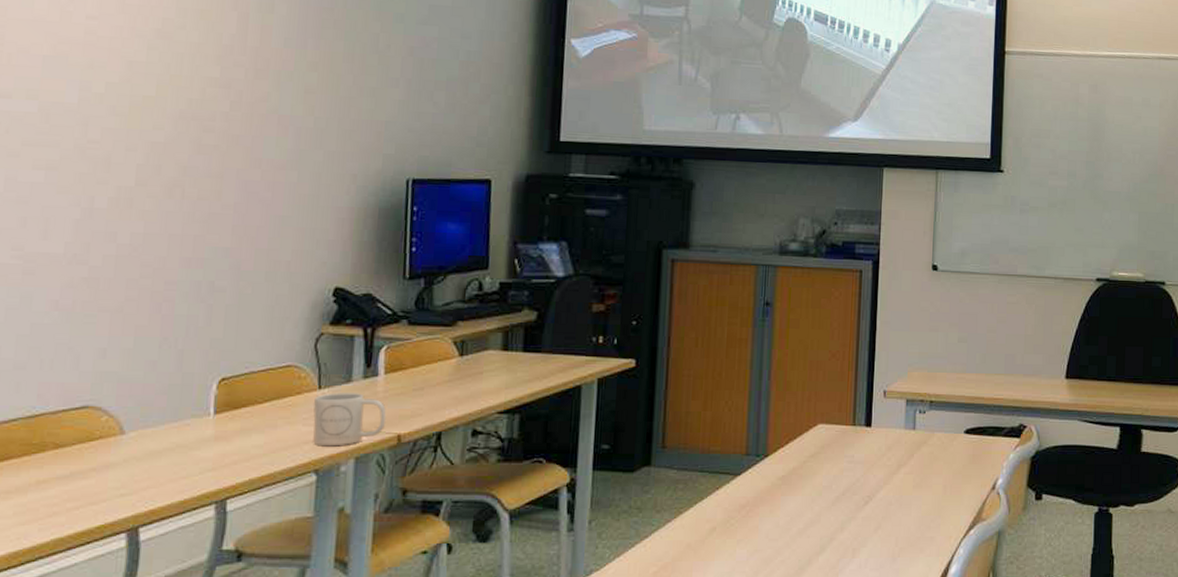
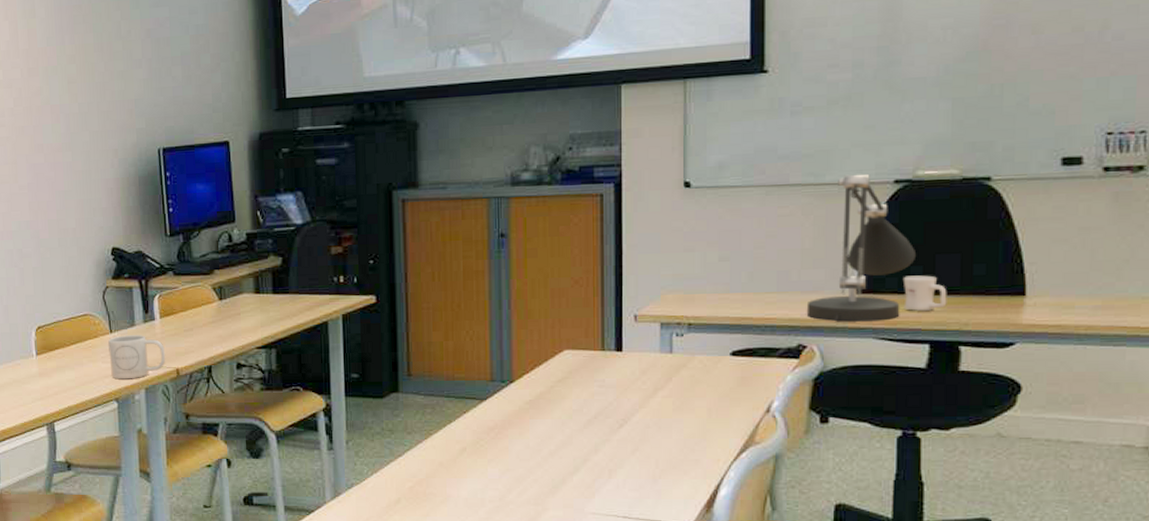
desk lamp: none [1027,270,1112,406] -> present [806,174,917,323]
mug: none [1101,364,1133,396] -> present [902,275,947,311]

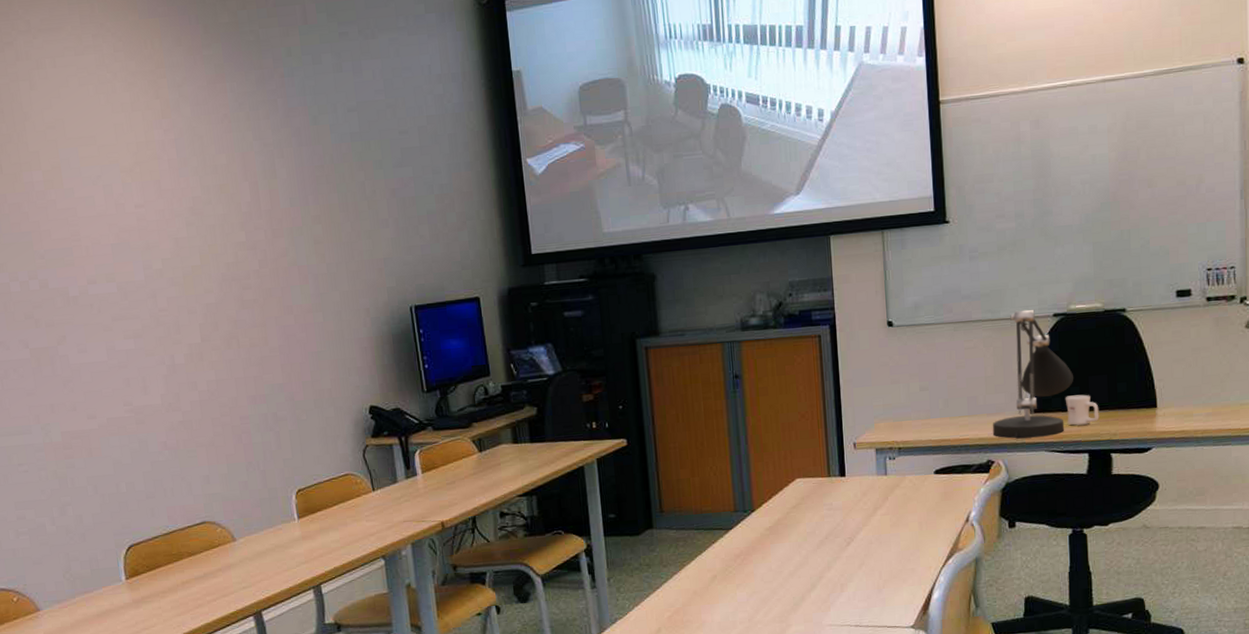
mug: present [108,335,166,380] -> none [371,491,431,537]

